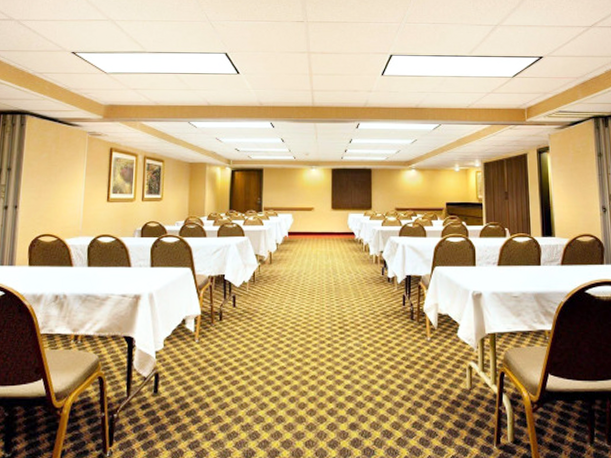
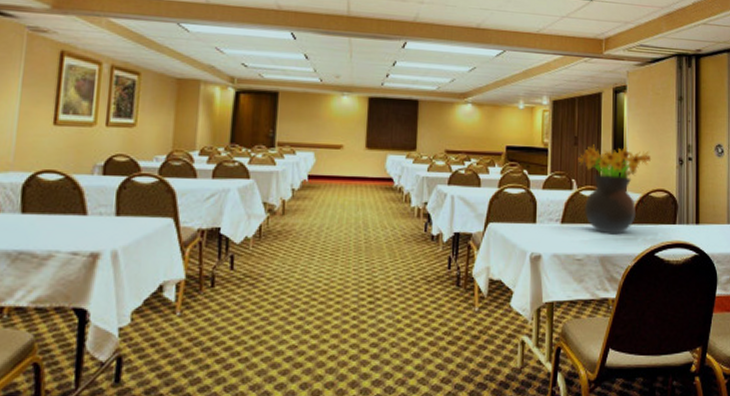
flower arrangement: none [509,198,577,275] -> present [578,144,652,235]

